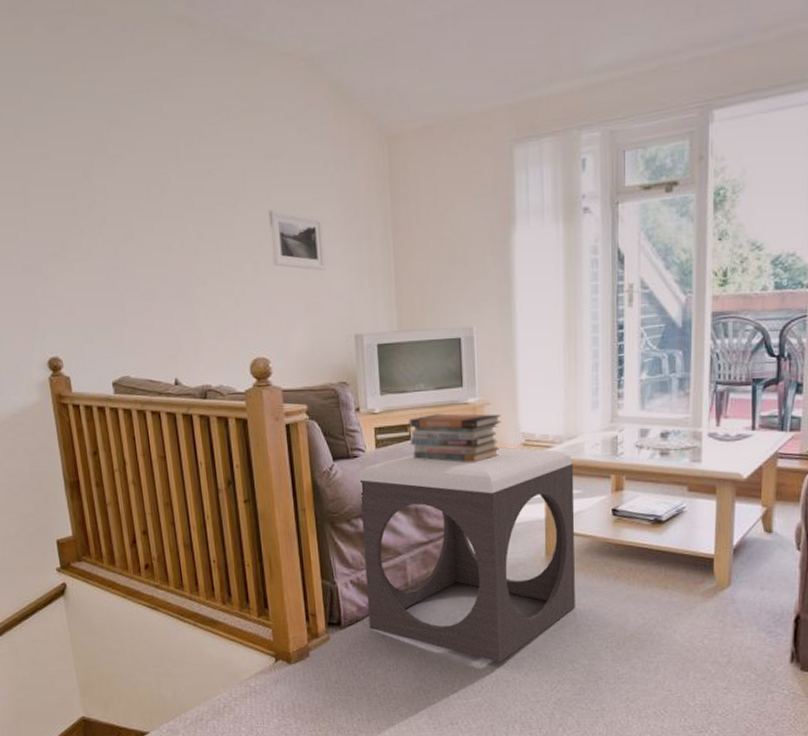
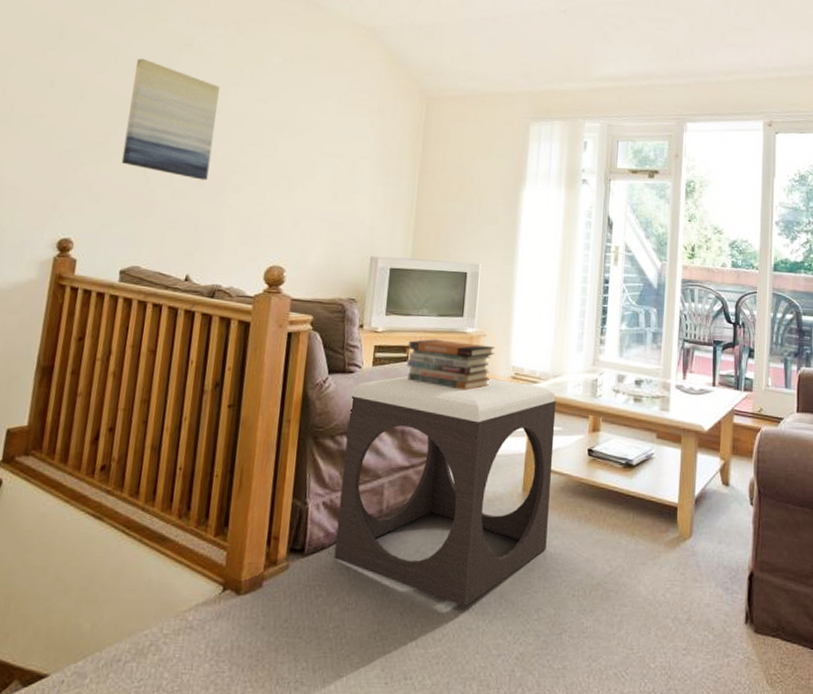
wall art: none [67,146,172,277] -> present [121,58,220,181]
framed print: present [268,210,326,270] -> none [306,139,359,196]

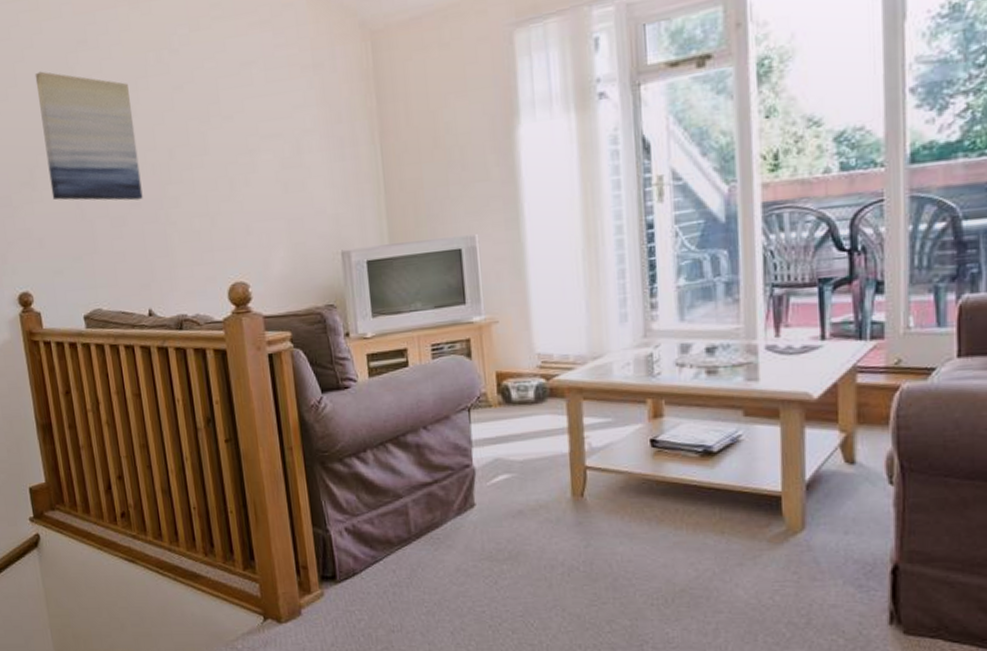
footstool: present [334,376,557,608] -> none [351,371,611,624]
book stack: present [406,339,495,391] -> none [405,333,512,391]

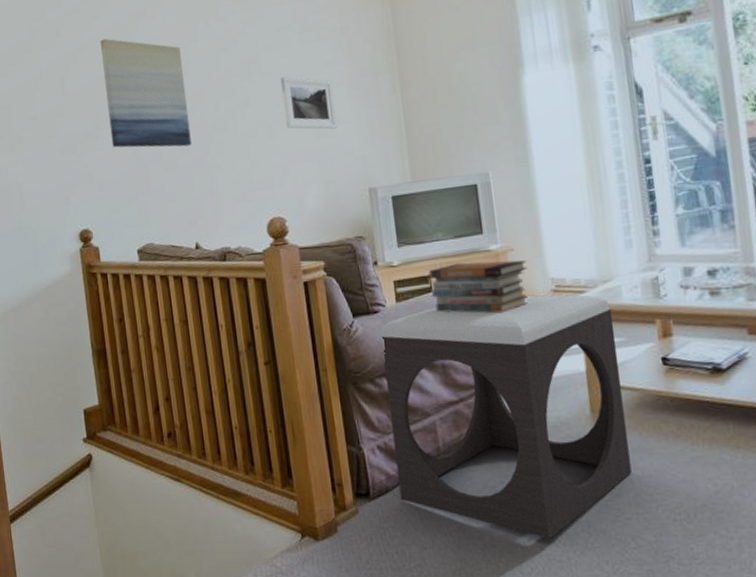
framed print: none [243,121,307,184] -> present [280,76,337,129]
footstool: none [351,371,611,624] -> present [381,295,632,540]
book stack: none [405,333,512,391] -> present [428,260,529,314]

